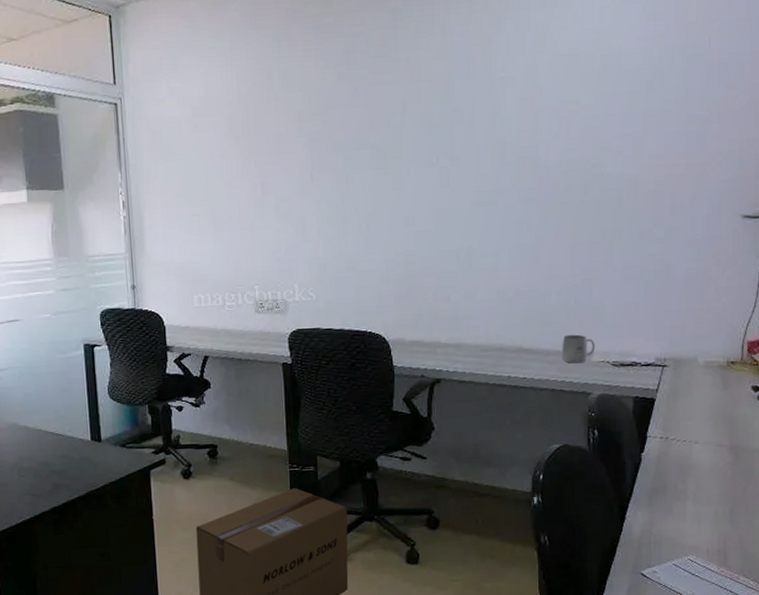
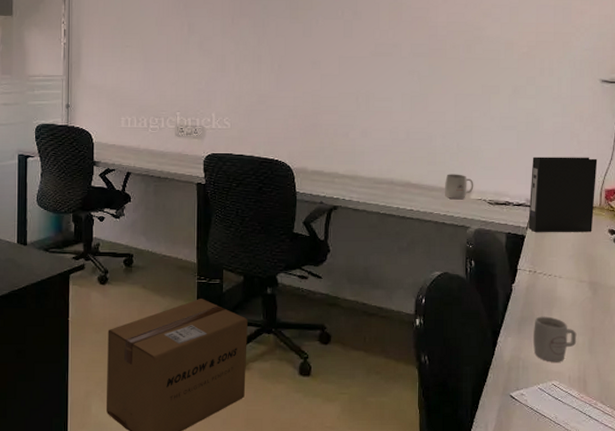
binder: none [658,306,739,394] -> present [528,157,598,232]
mug: none [666,486,716,536] -> present [533,316,577,362]

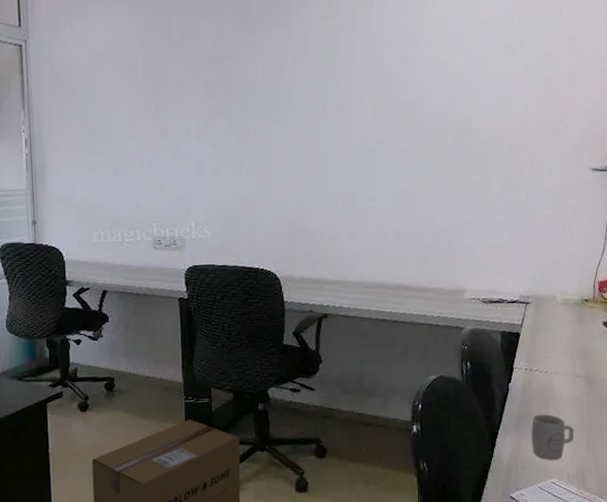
mug: present [445,174,474,200] -> none [437,273,467,300]
binder: present [528,157,598,232] -> none [523,249,590,329]

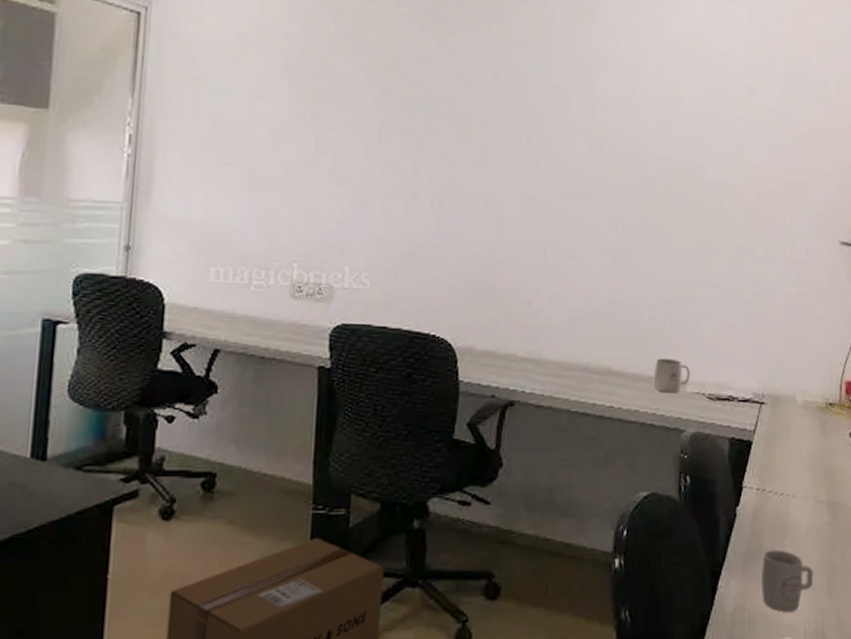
mug: none [437,273,467,300] -> present [654,358,691,393]

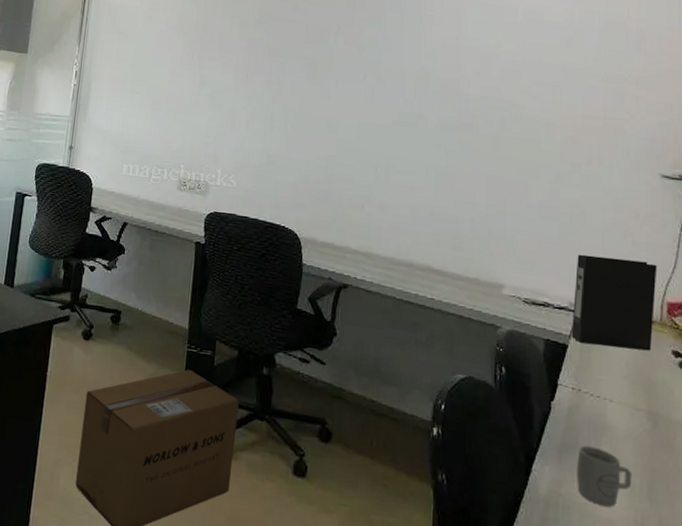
mug: present [654,358,691,393] -> none [472,262,507,294]
binder: none [756,337,837,437] -> present [571,254,657,351]

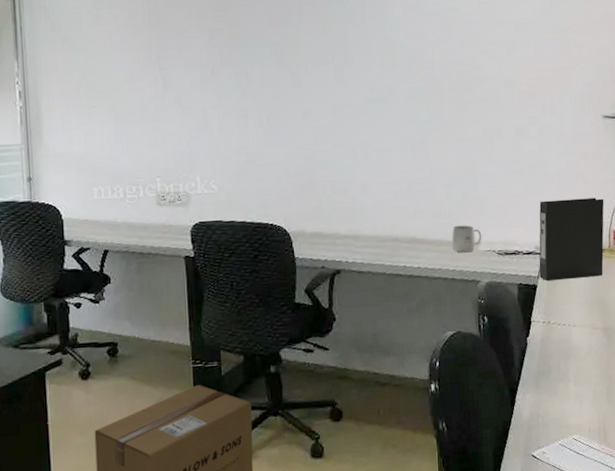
mug: none [472,262,507,294] -> present [452,225,482,253]
mug: present [577,445,632,507] -> none [551,368,595,416]

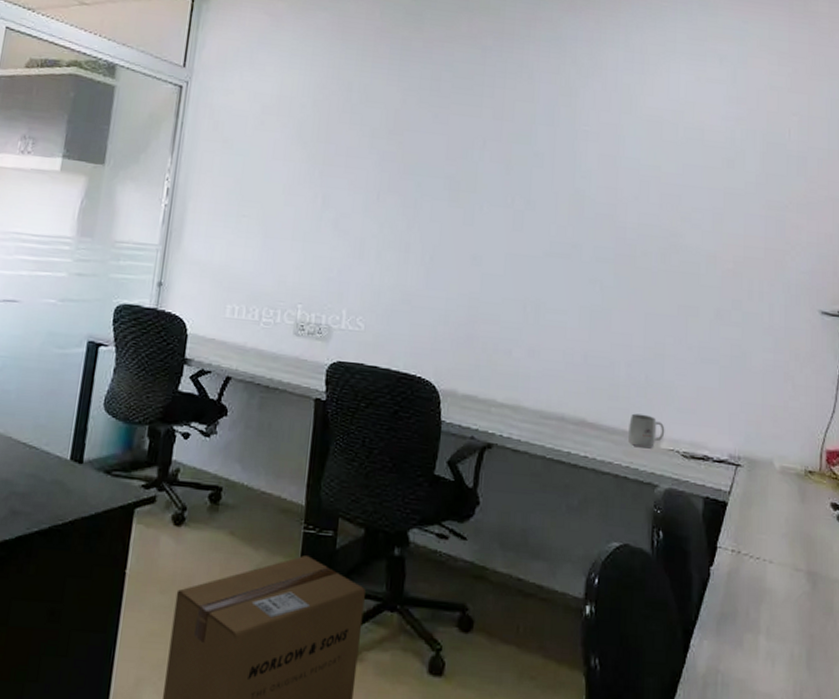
binder: present [539,197,604,281] -> none [731,400,817,505]

